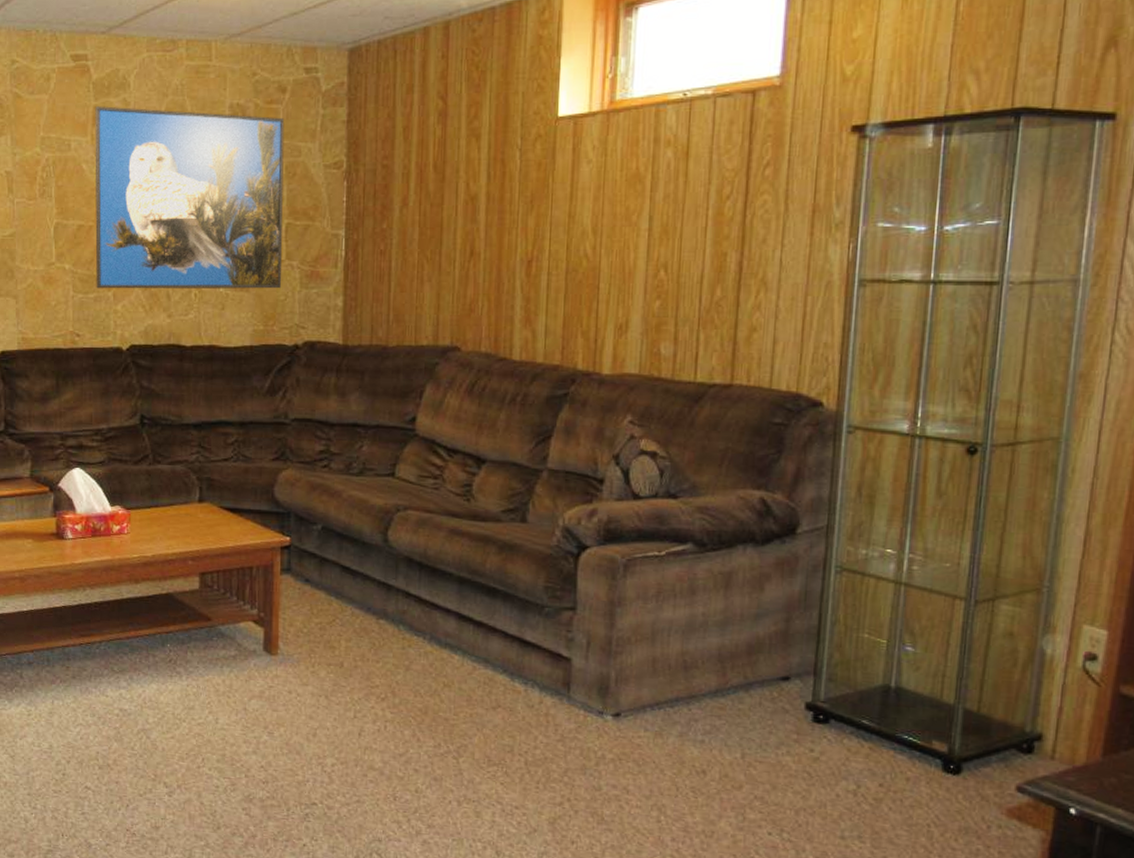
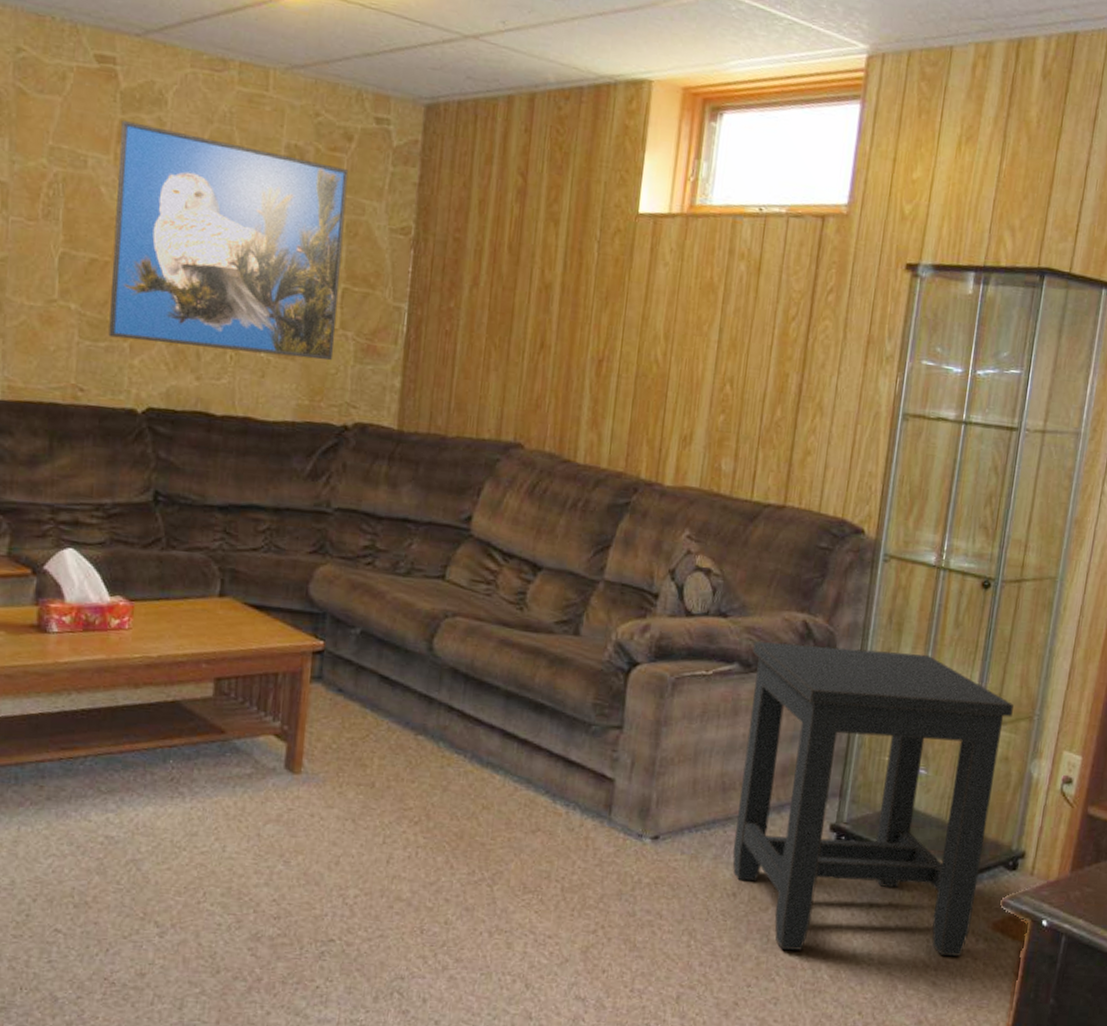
side table: none [699,521,1016,843] -> present [732,641,1014,957]

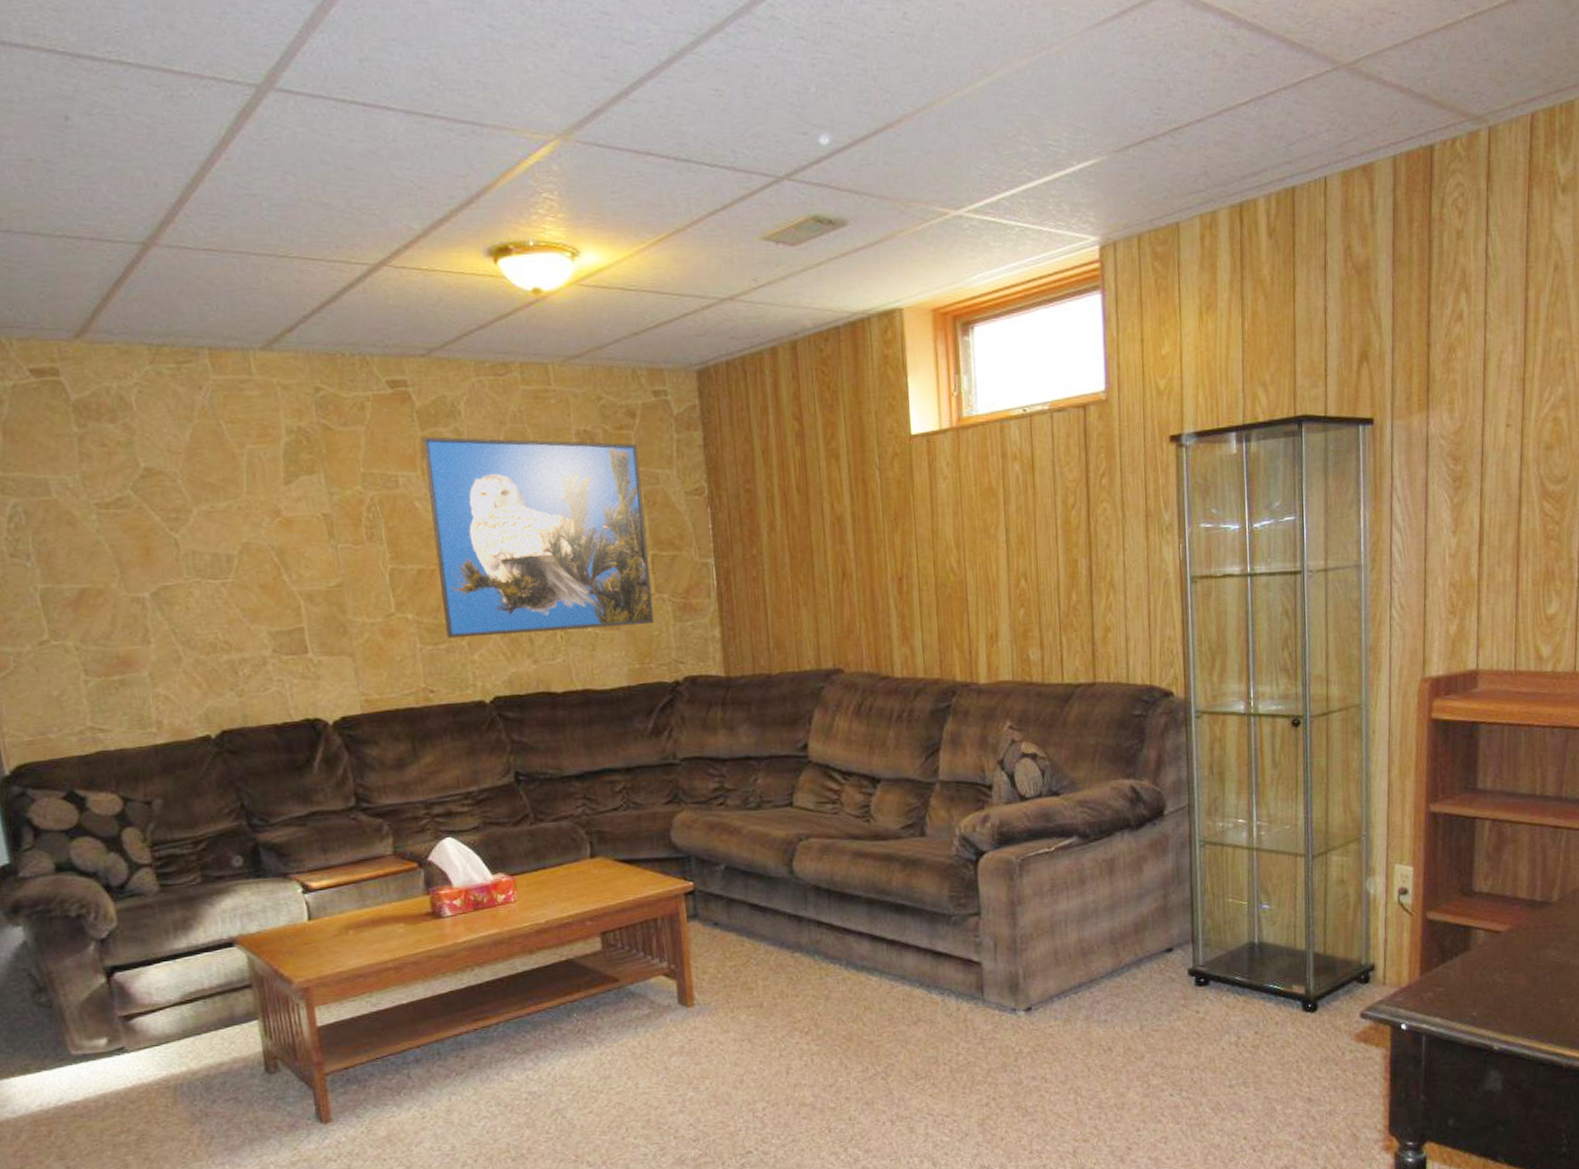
side table: present [732,641,1014,957] -> none [1088,798,1341,1093]

